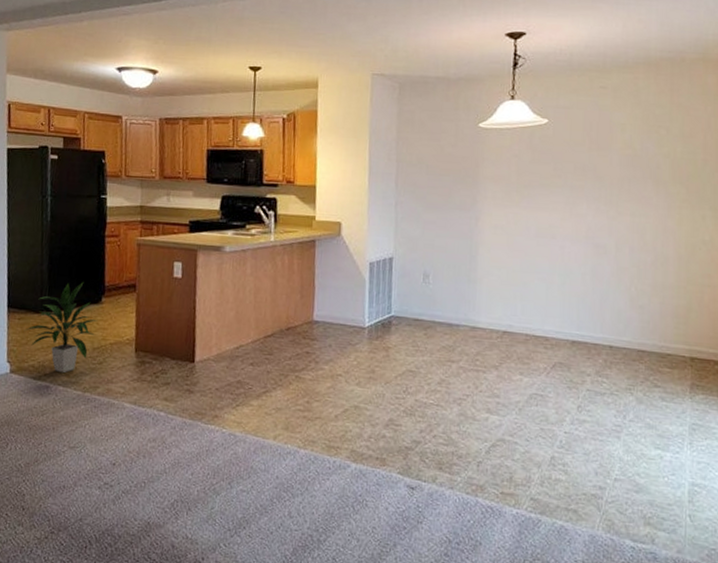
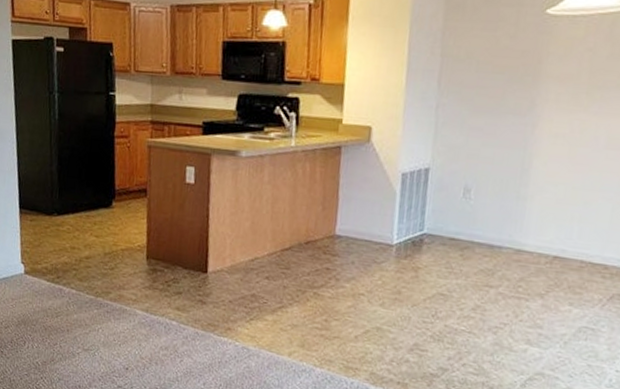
indoor plant: present [25,282,98,374] -> none [37,184,109,277]

